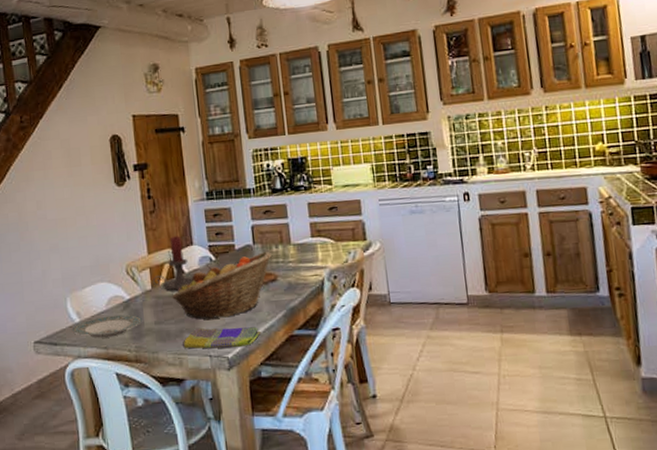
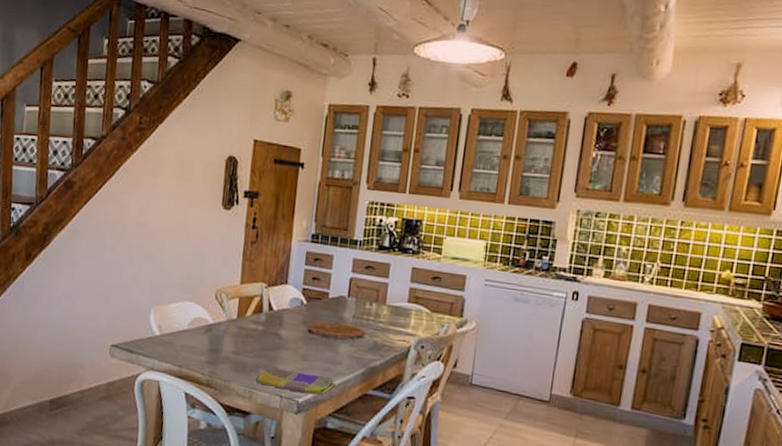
plate: present [72,314,143,338] -> none [150,334,222,357]
candle holder: present [152,236,193,291] -> none [239,271,280,326]
fruit basket: present [172,251,273,320] -> none [255,306,365,363]

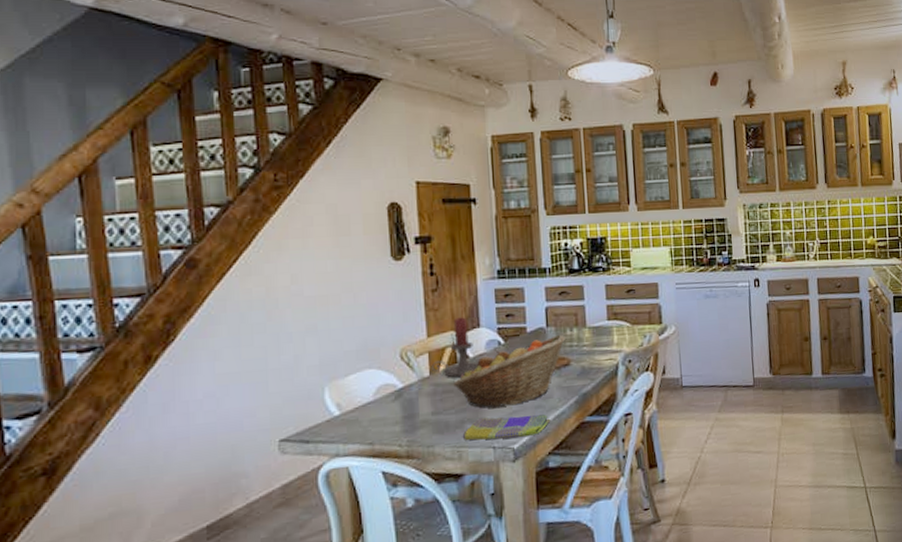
candle holder: none [239,271,280,326] -> present [430,317,479,378]
fruit basket: none [255,306,365,363] -> present [453,334,567,409]

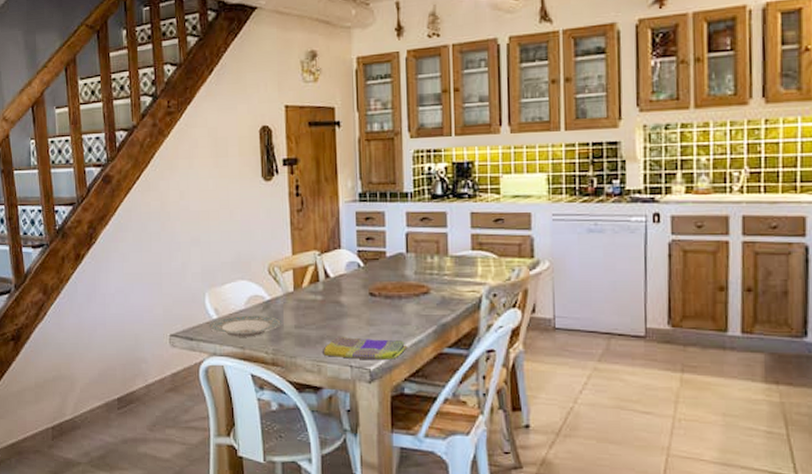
plate: none [329,404,418,433] -> present [209,315,282,337]
candle holder: present [430,317,479,378] -> none [295,238,339,295]
fruit basket: present [453,334,567,409] -> none [315,261,427,329]

